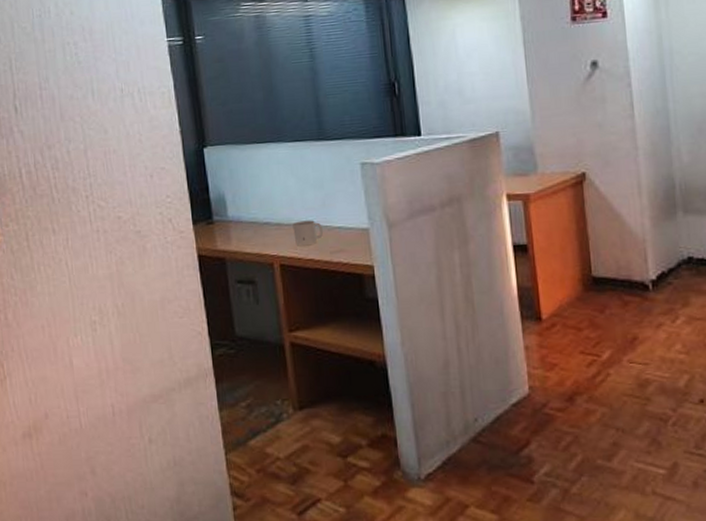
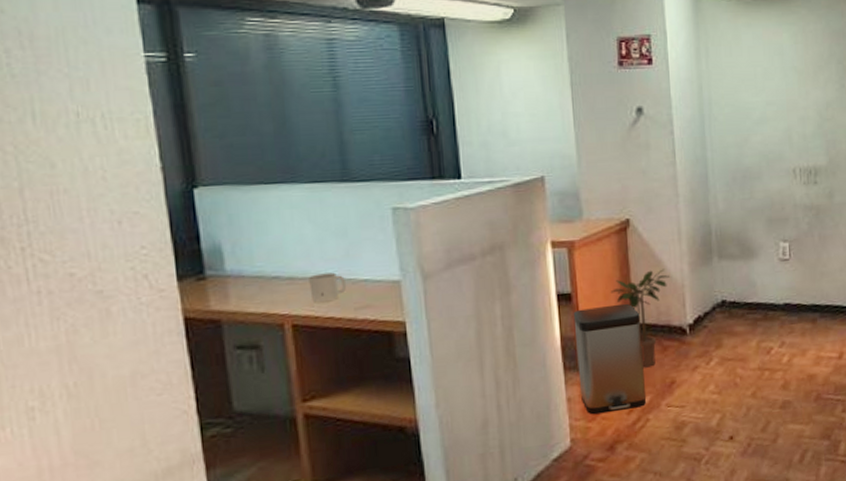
pedal bin: none [529,256,607,365] -> present [573,303,647,415]
potted plant: none [566,222,631,322] -> present [610,268,671,368]

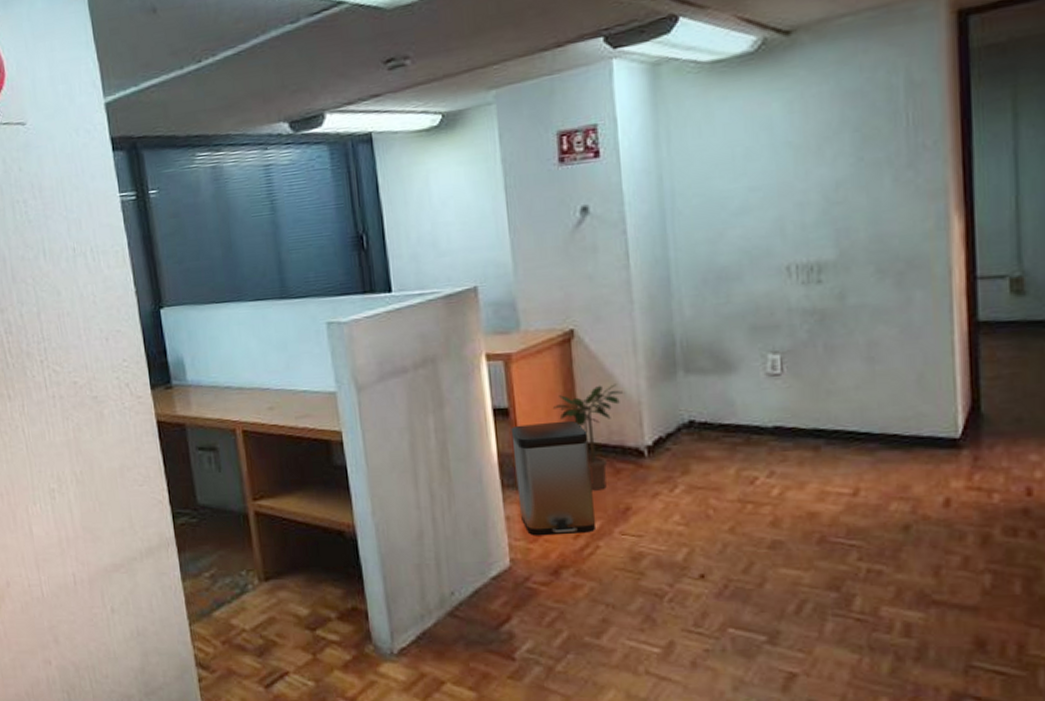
mug: present [309,272,346,304] -> none [255,383,287,413]

